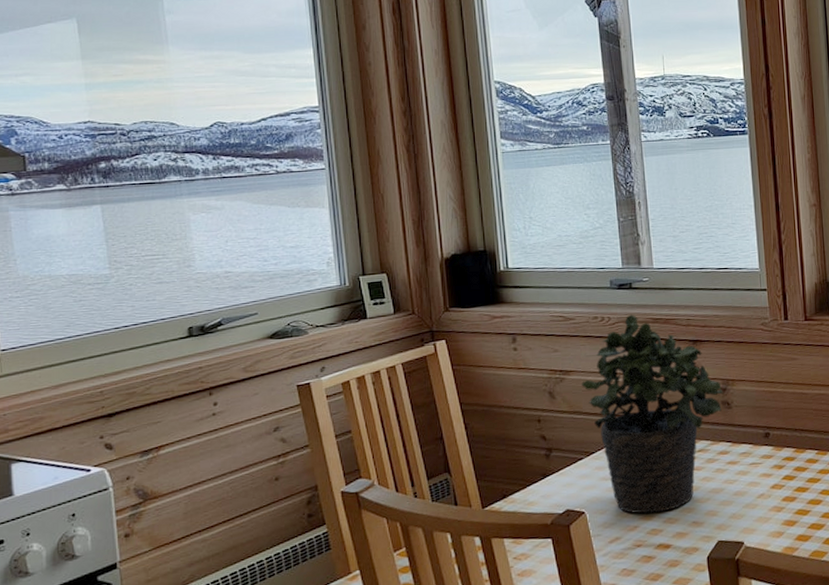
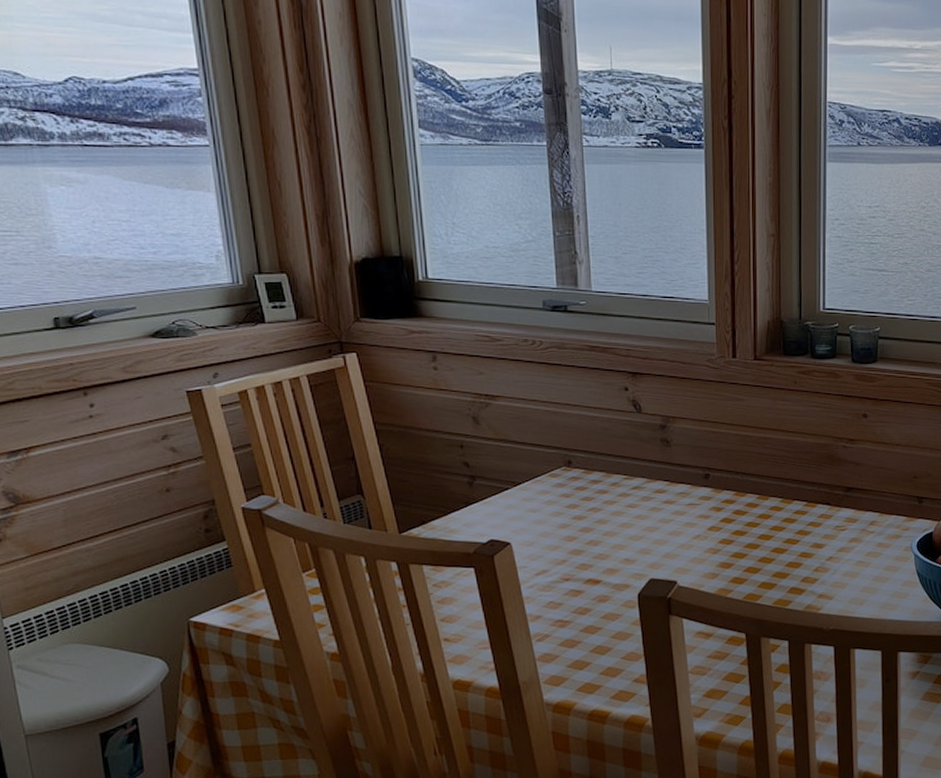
potted plant: present [580,314,723,514] -> none [508,339,663,548]

